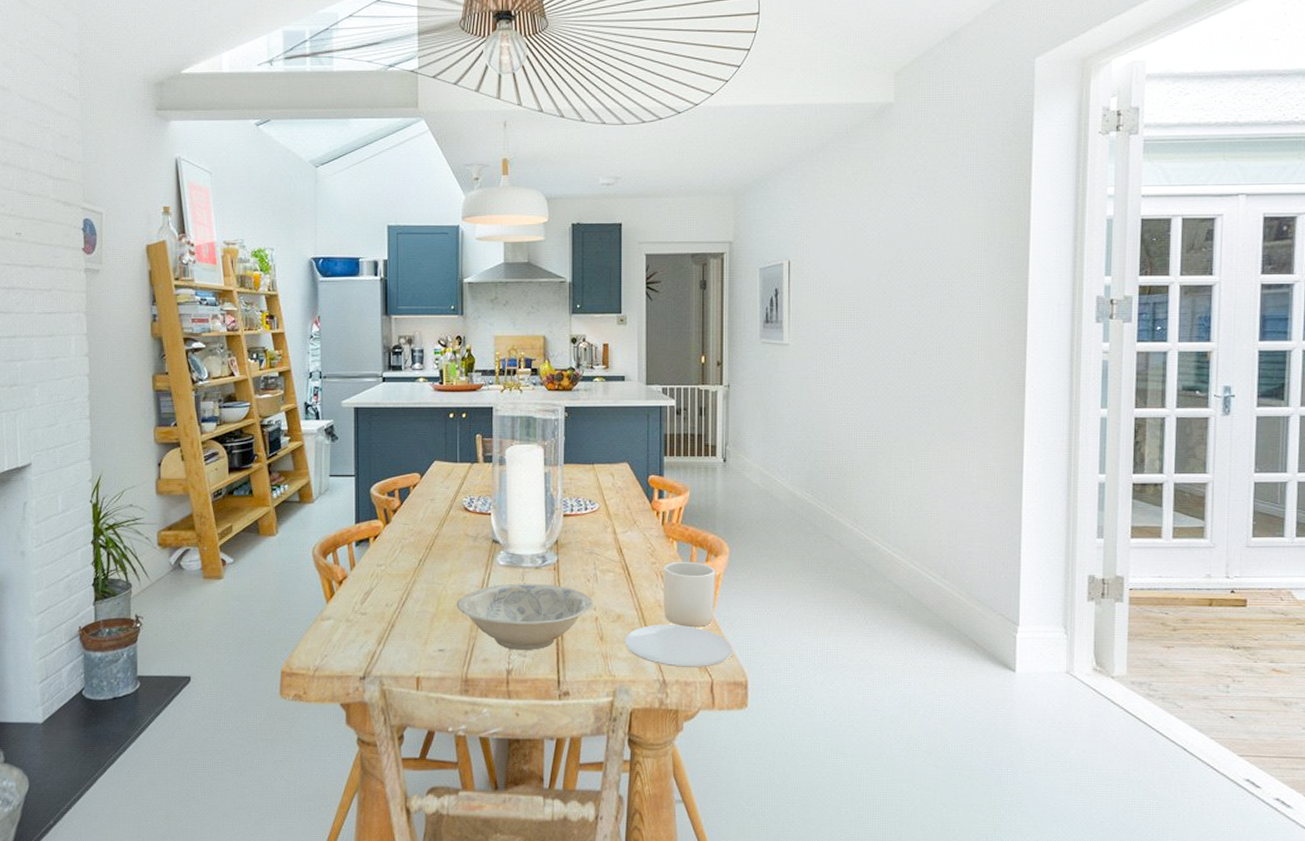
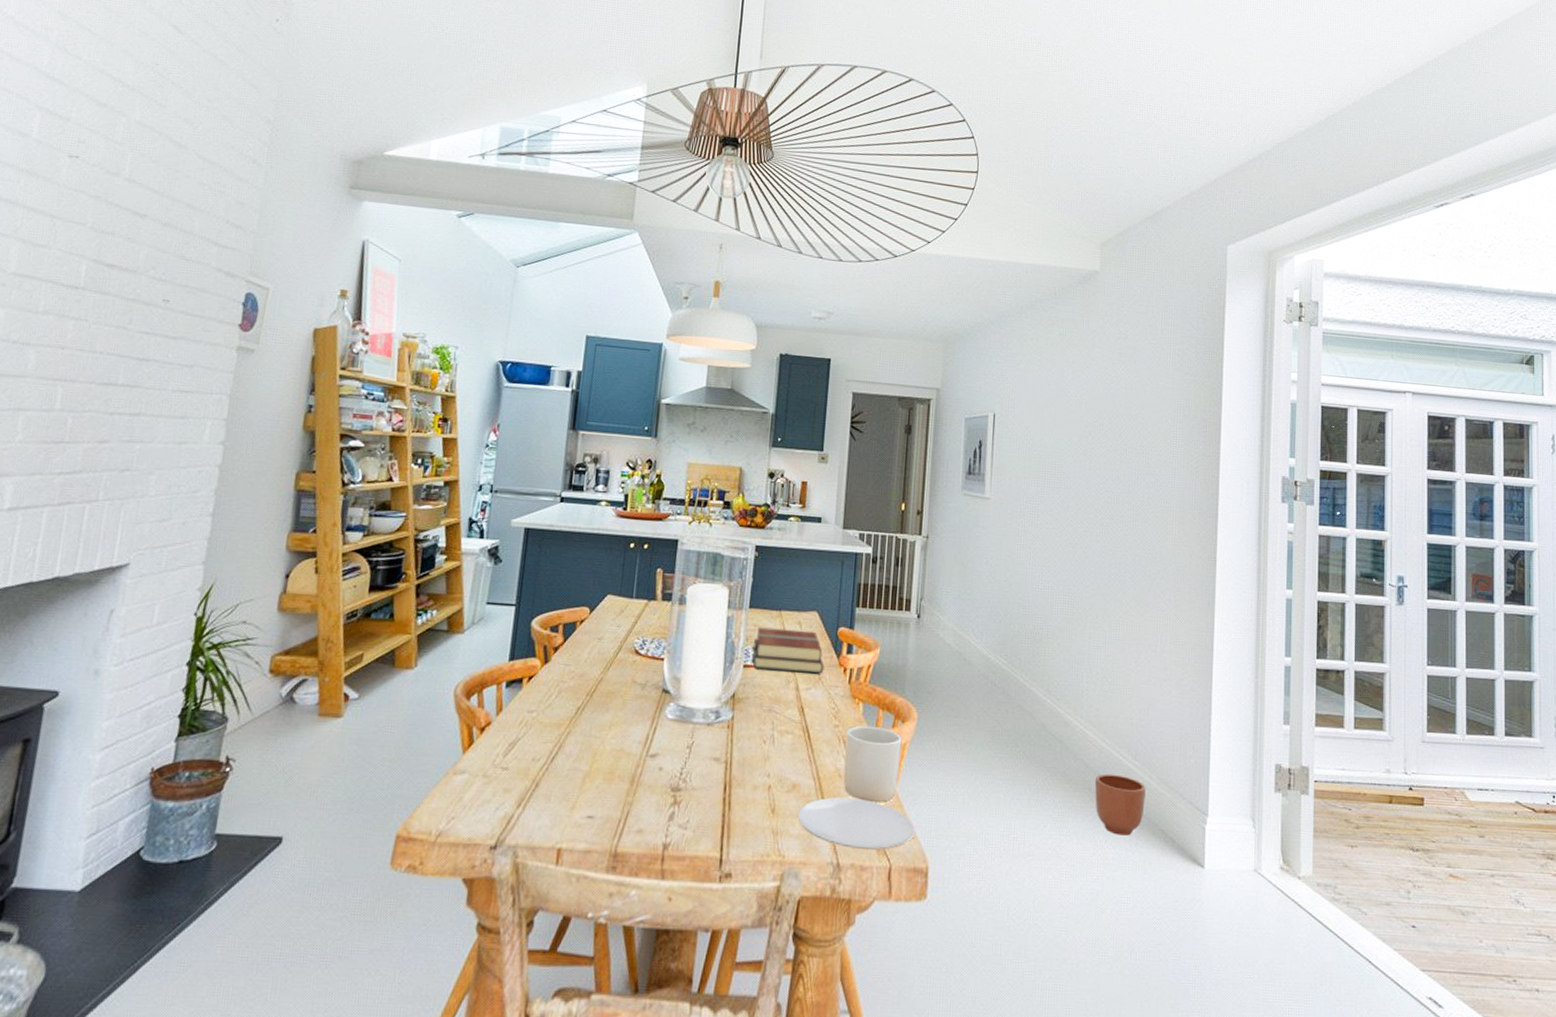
bowl: present [456,583,593,651] -> none [613,741,768,823]
books: none [570,480,638,518] -> present [752,627,824,674]
planter: none [904,592,955,646] -> present [1094,773,1146,836]

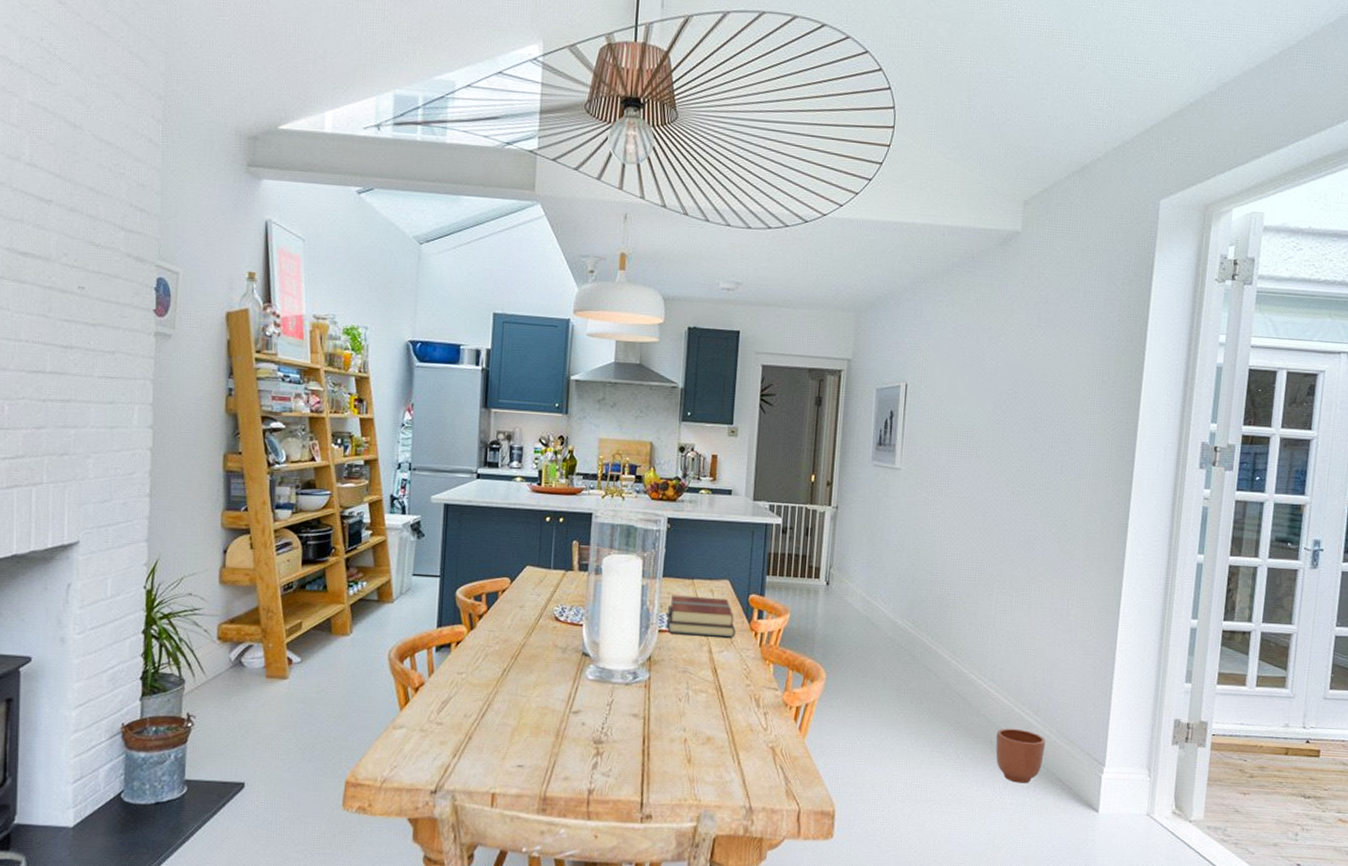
plate: present [797,797,916,851] -> none [712,749,823,796]
mug: present [843,725,902,802] -> none [755,684,811,753]

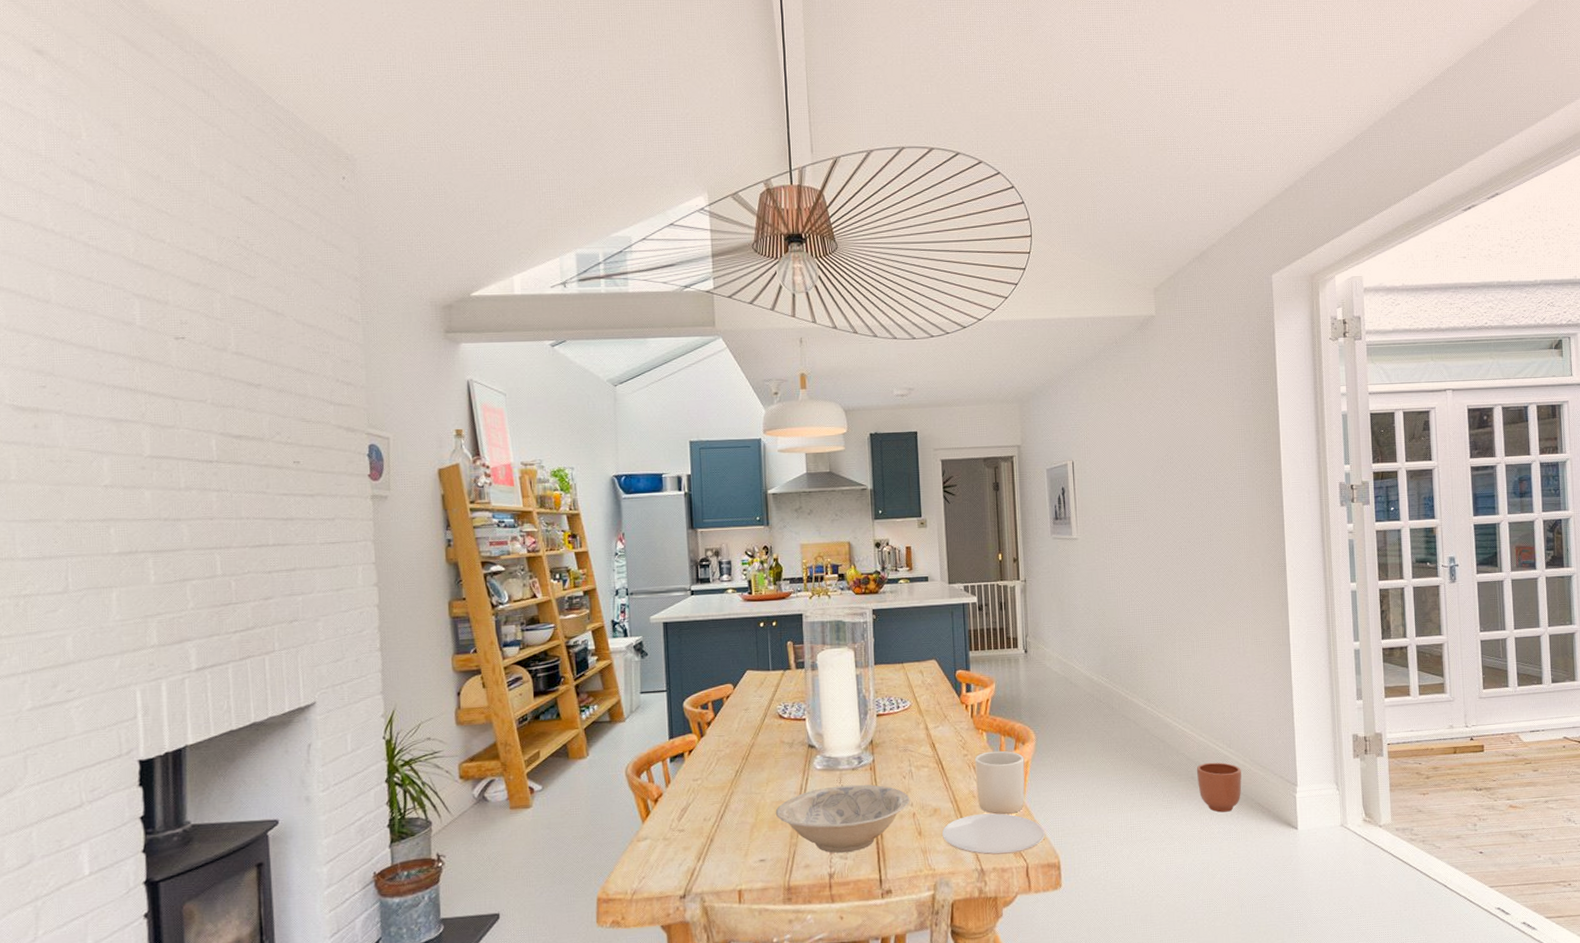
bowl: none [539,699,683,771] -> present [775,784,910,854]
books: present [666,595,736,638] -> none [882,677,948,716]
plate: none [712,749,823,796] -> present [941,813,1046,855]
mug: none [755,684,811,753] -> present [974,750,1025,814]

